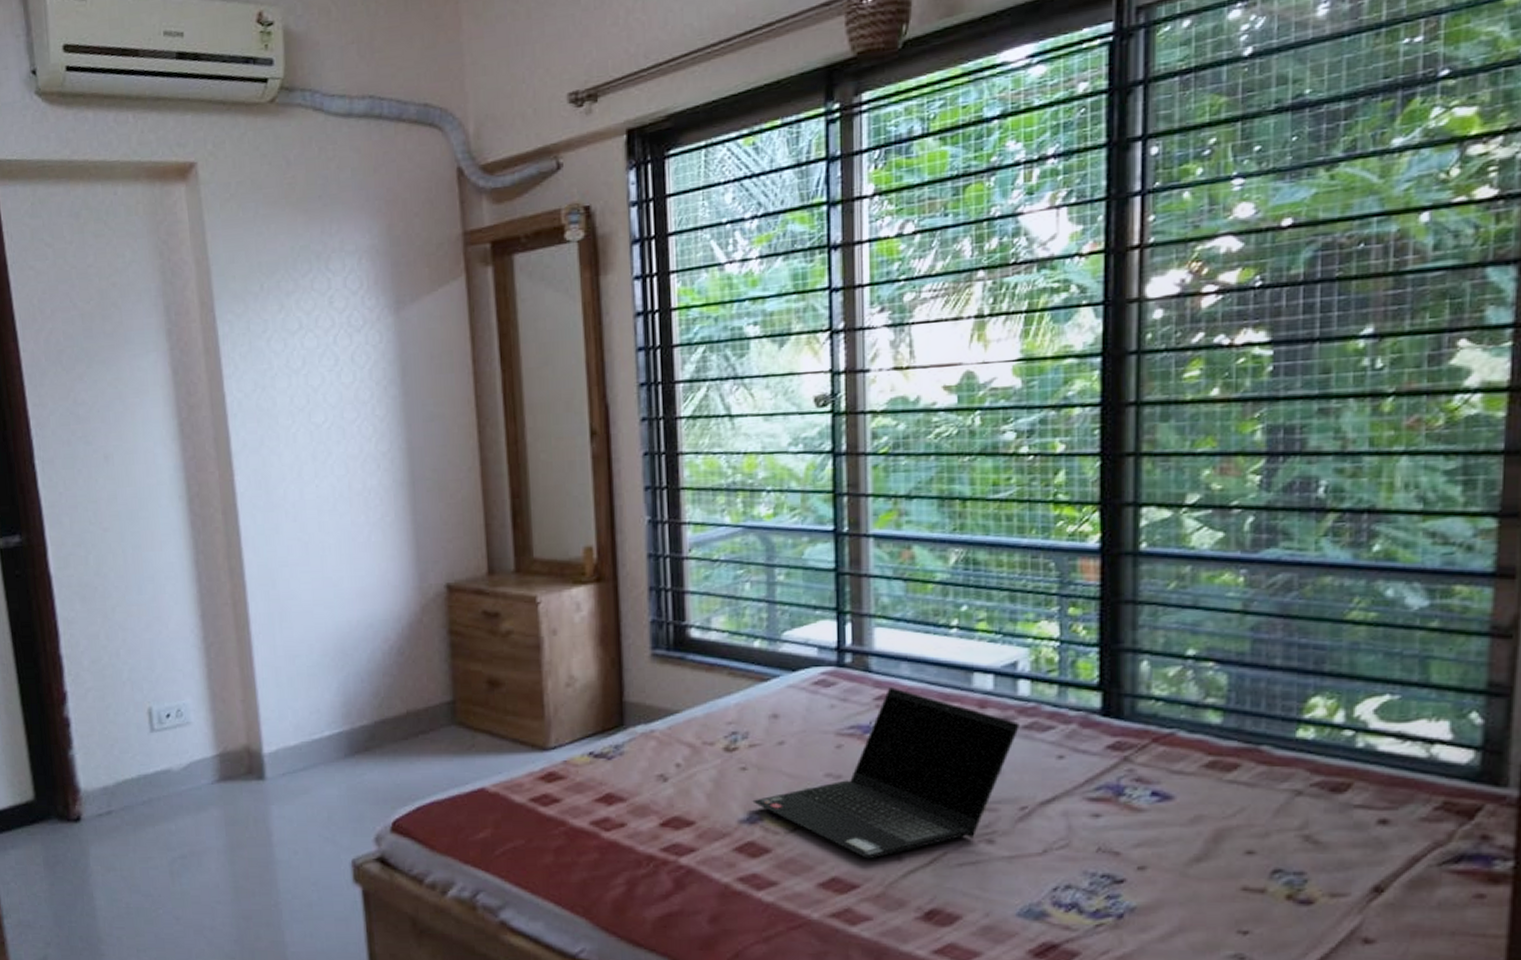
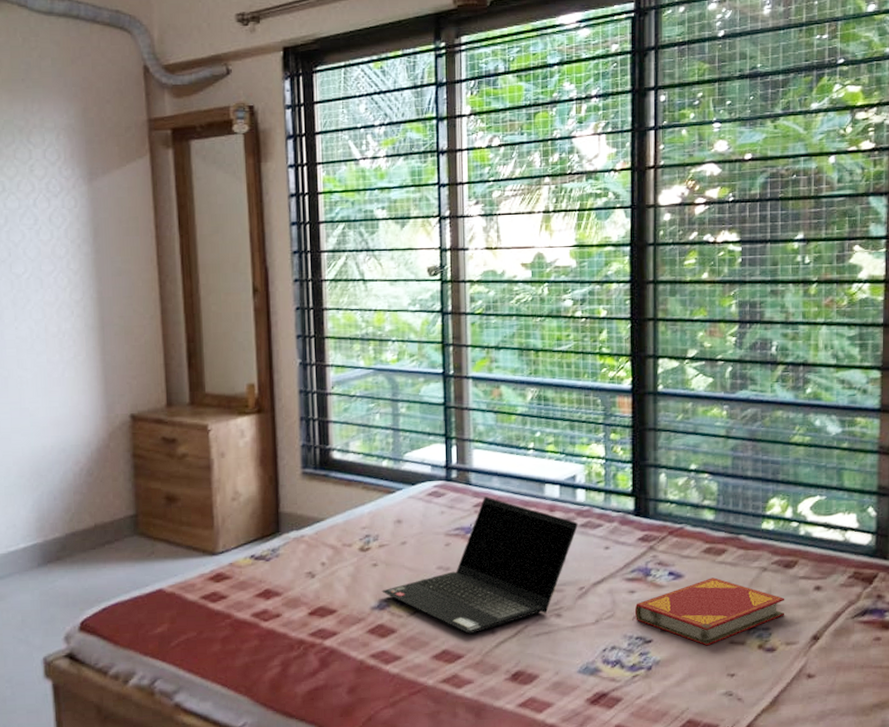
hardback book: none [1099,801,1331,892] -> present [634,577,785,646]

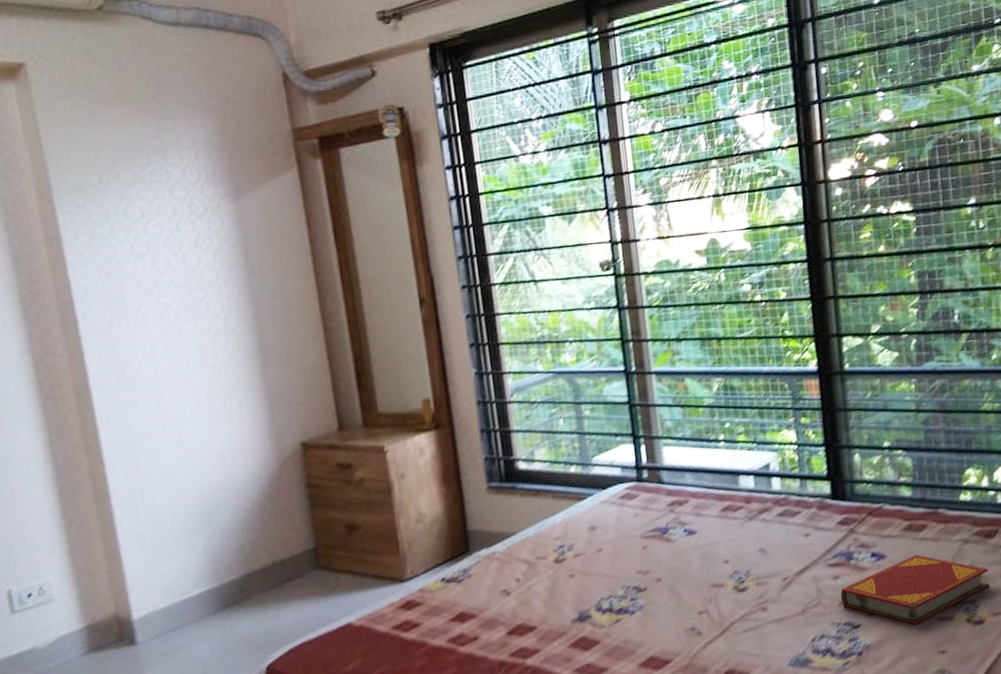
laptop computer: present [382,497,578,635] -> none [581,494,776,638]

